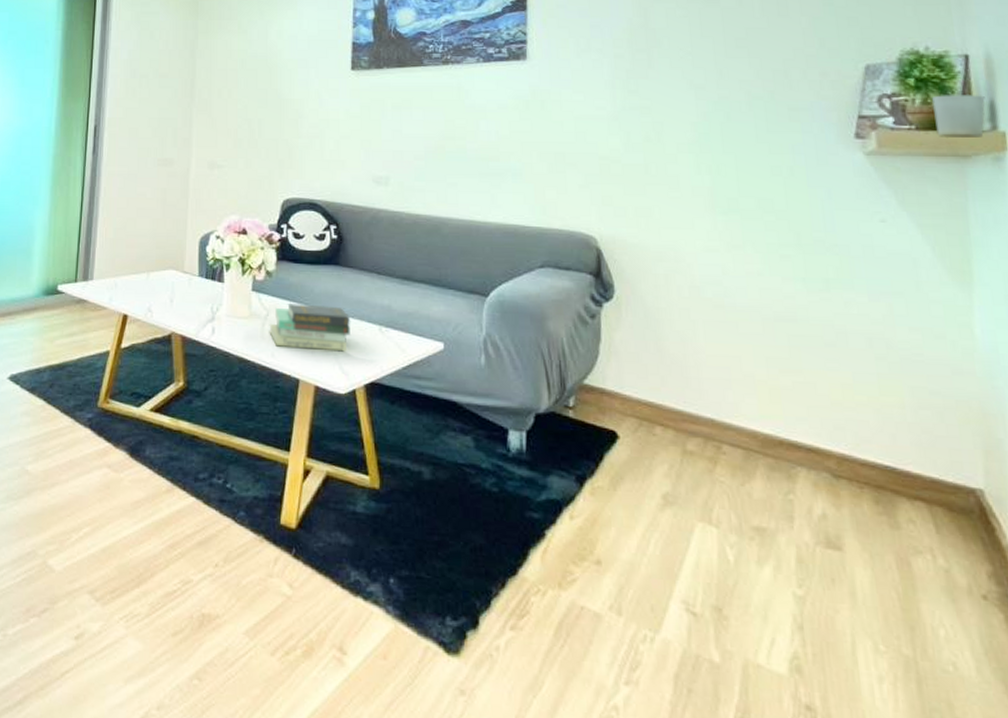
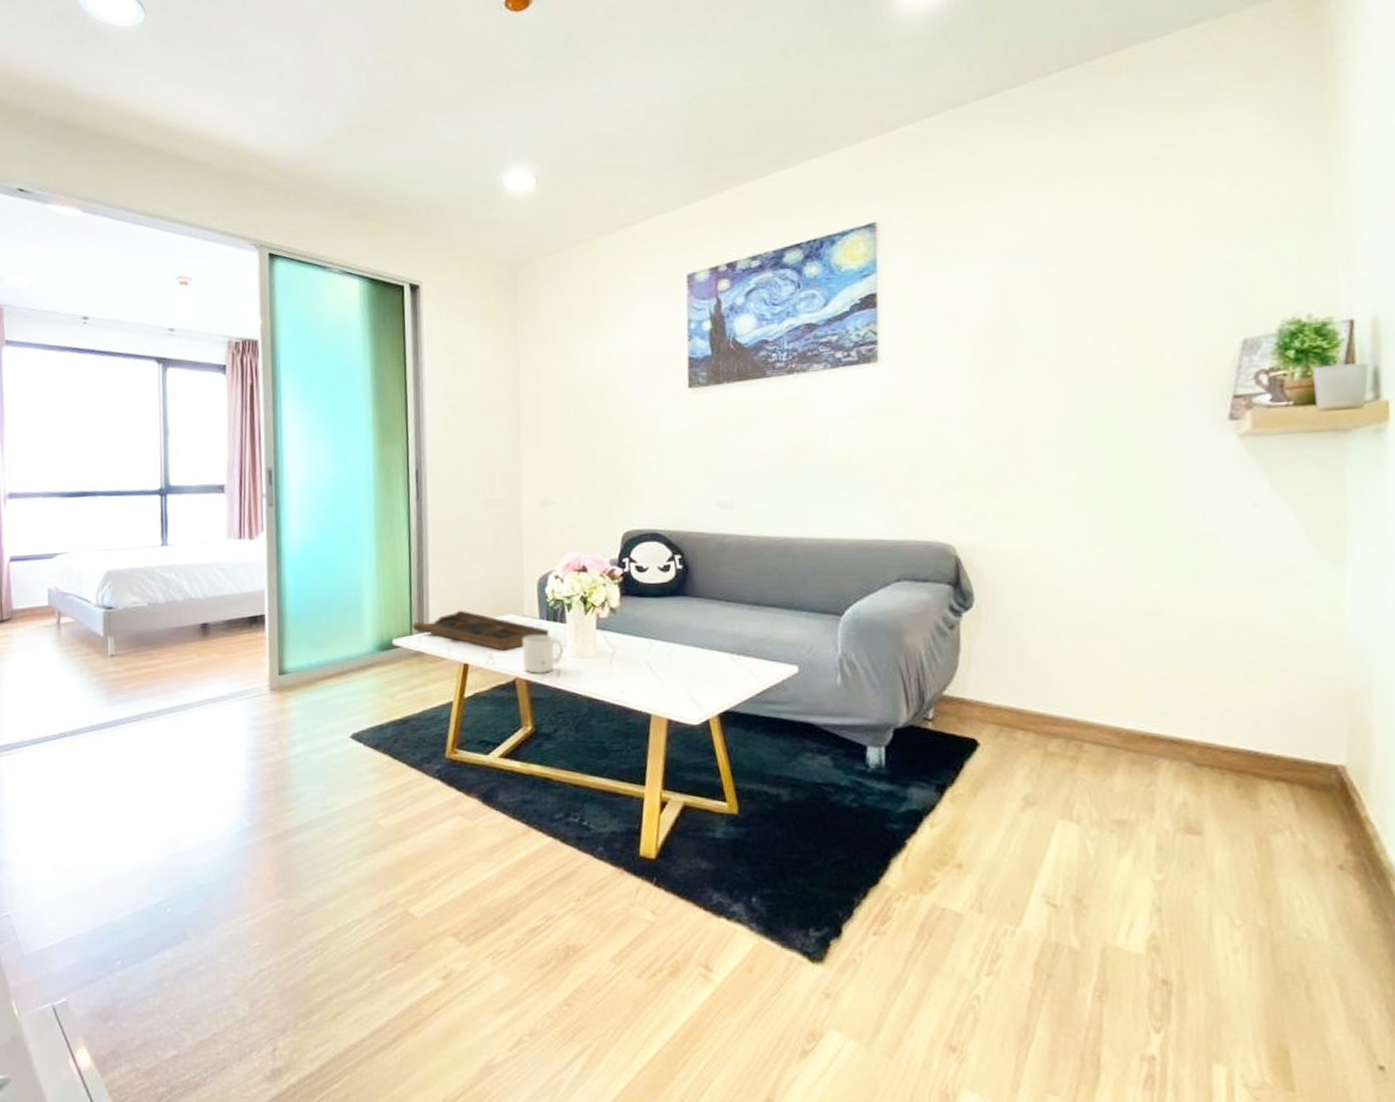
decorative tray: none [78,261,206,305] -> present [412,610,549,651]
mug: none [179,291,219,331] -> present [521,634,564,675]
books: present [269,302,351,351] -> none [616,638,702,684]

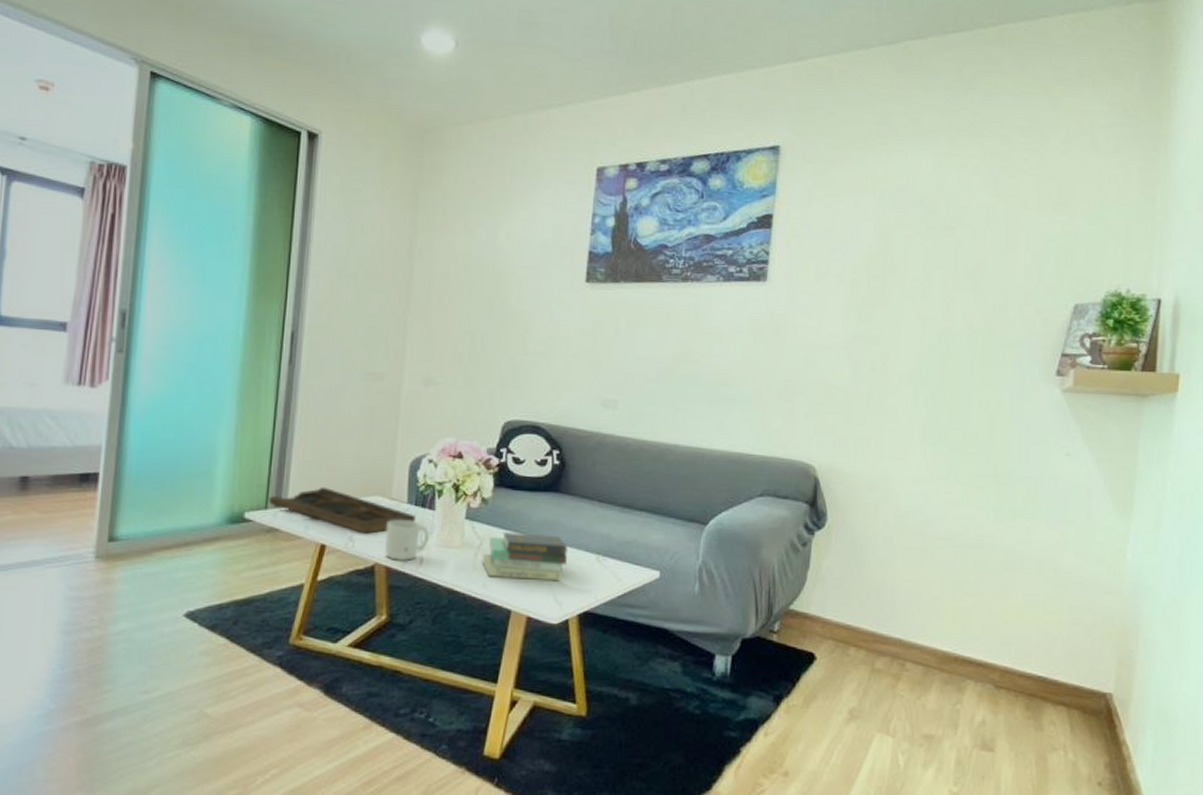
books: none [616,638,702,684] -> present [481,531,569,581]
candle holder: present [1312,363,1369,412] -> none [1124,337,1168,379]

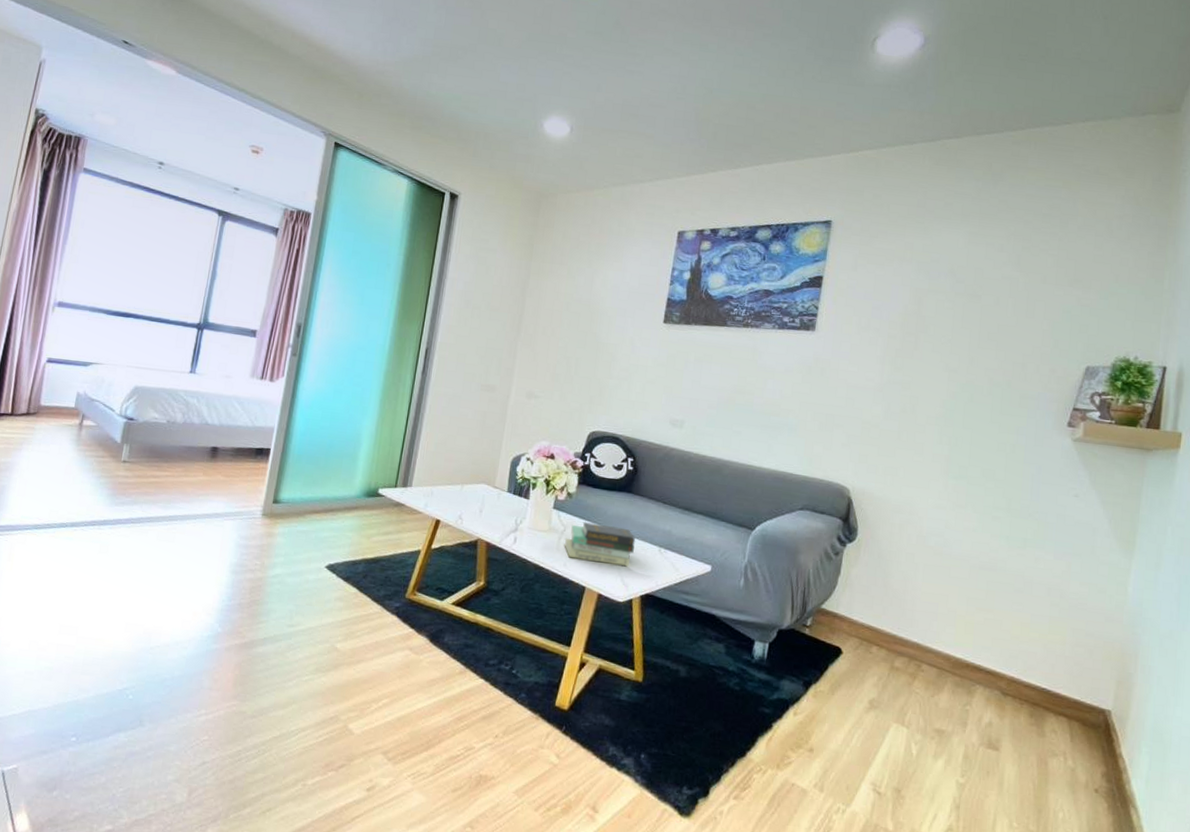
decorative tray: present [268,486,416,534] -> none [398,473,513,514]
mug: present [384,519,429,562] -> none [486,504,523,539]

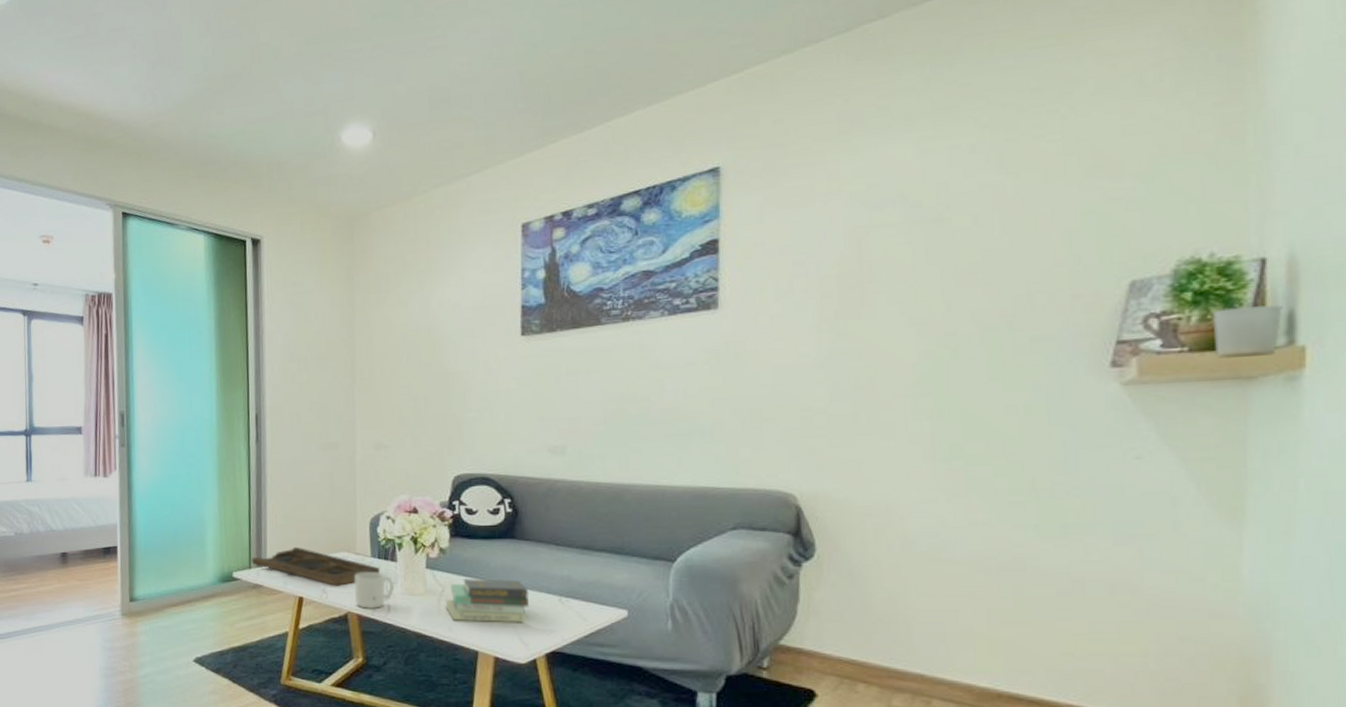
decorative tray: none [398,473,513,514] -> present [251,546,380,586]
mug: none [486,504,523,539] -> present [353,571,394,610]
candle holder: none [1130,398,1172,436] -> present [1213,305,1283,358]

